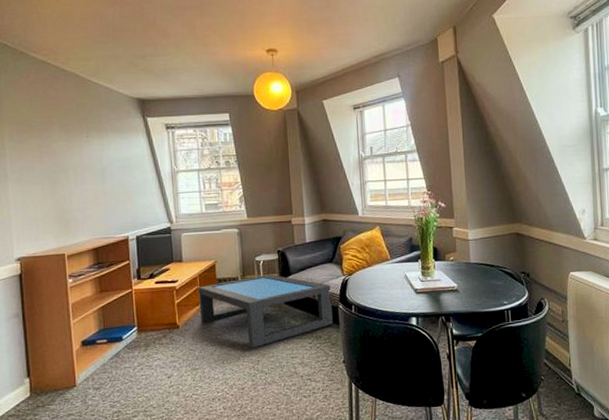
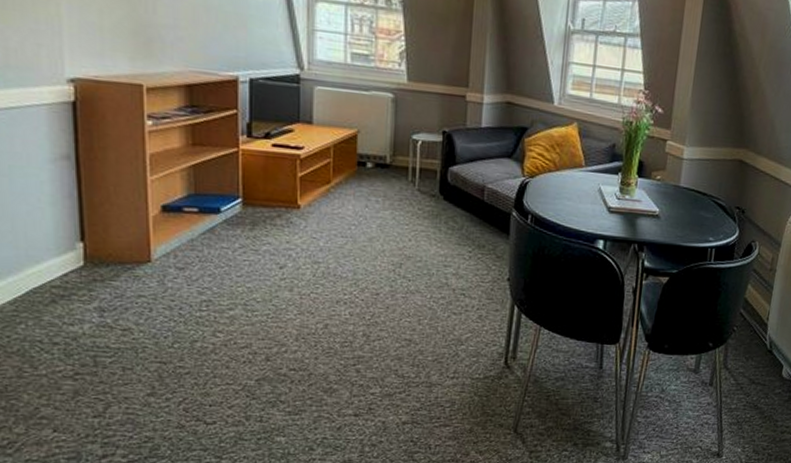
coffee table: present [198,275,333,349] -> none [330,159,505,248]

